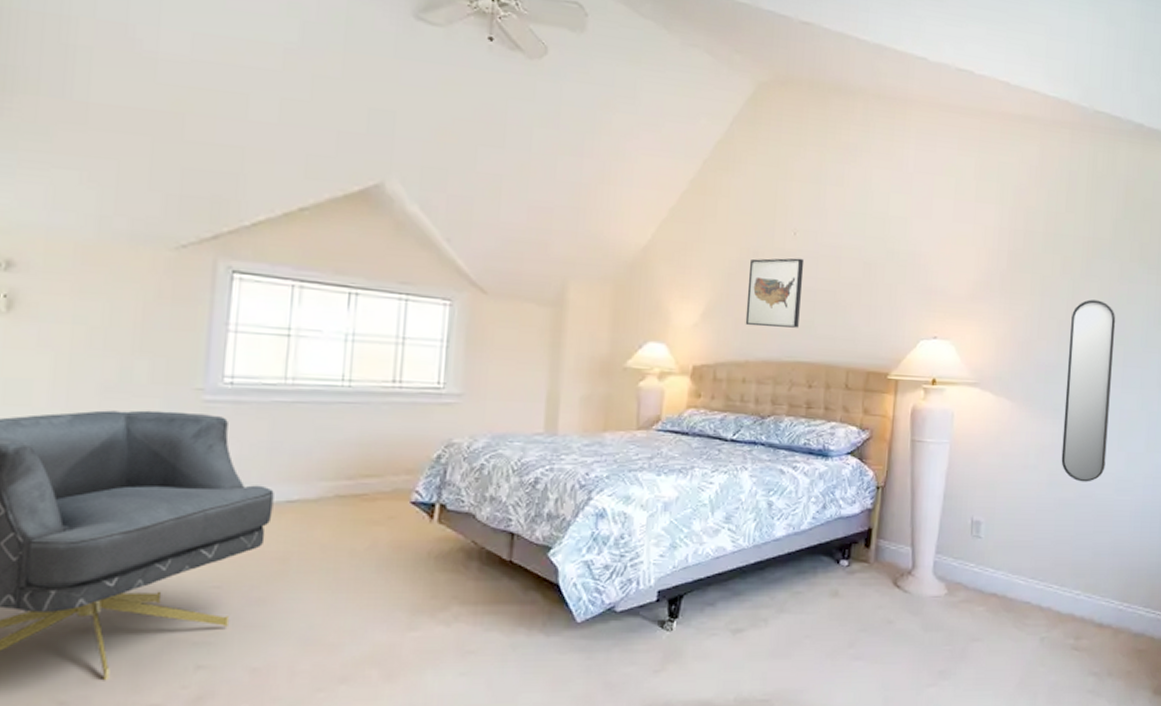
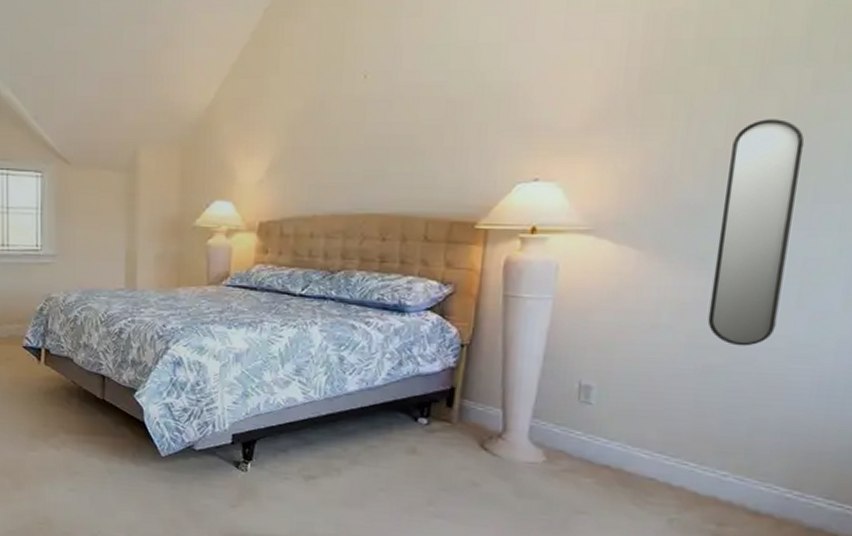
wall art: present [745,258,805,328] -> none [312,103,377,179]

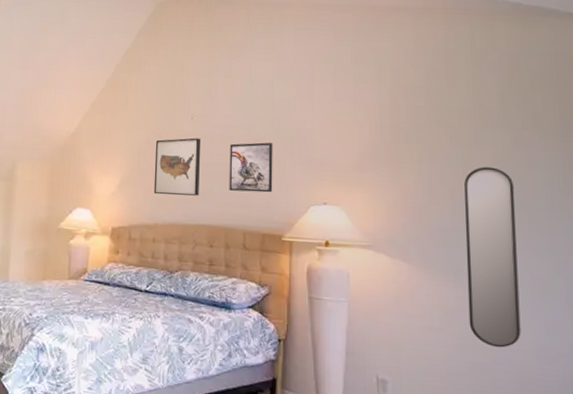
wall art: none [312,103,377,179] -> present [153,138,201,196]
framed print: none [410,104,473,170] -> present [229,142,273,193]

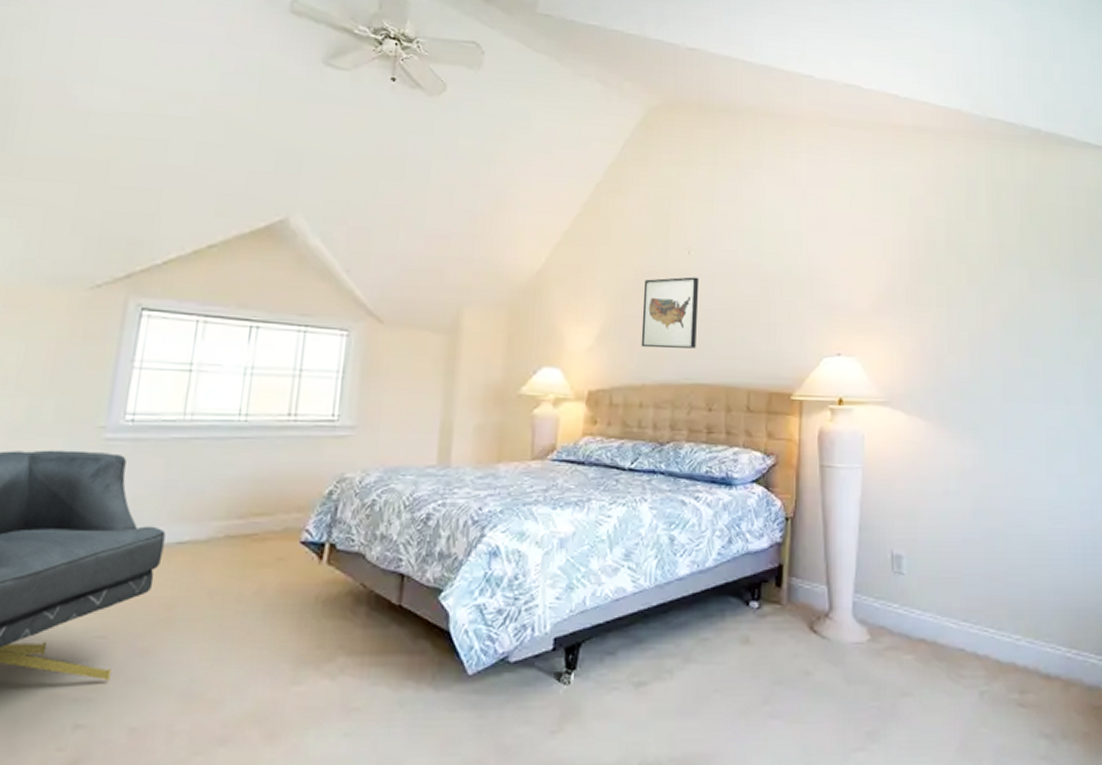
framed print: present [229,142,273,193] -> none [731,282,783,343]
home mirror: present [464,167,521,348] -> none [983,309,1035,509]

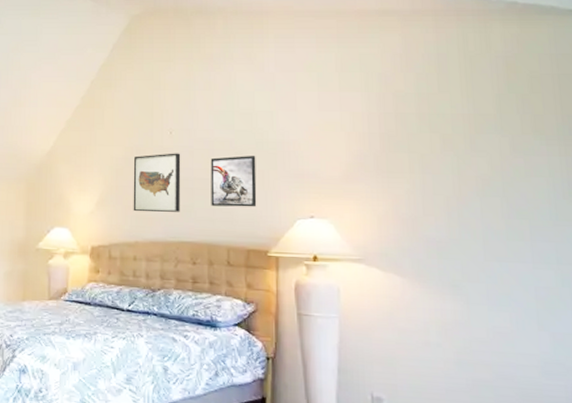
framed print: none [731,282,783,343] -> present [210,156,257,207]

